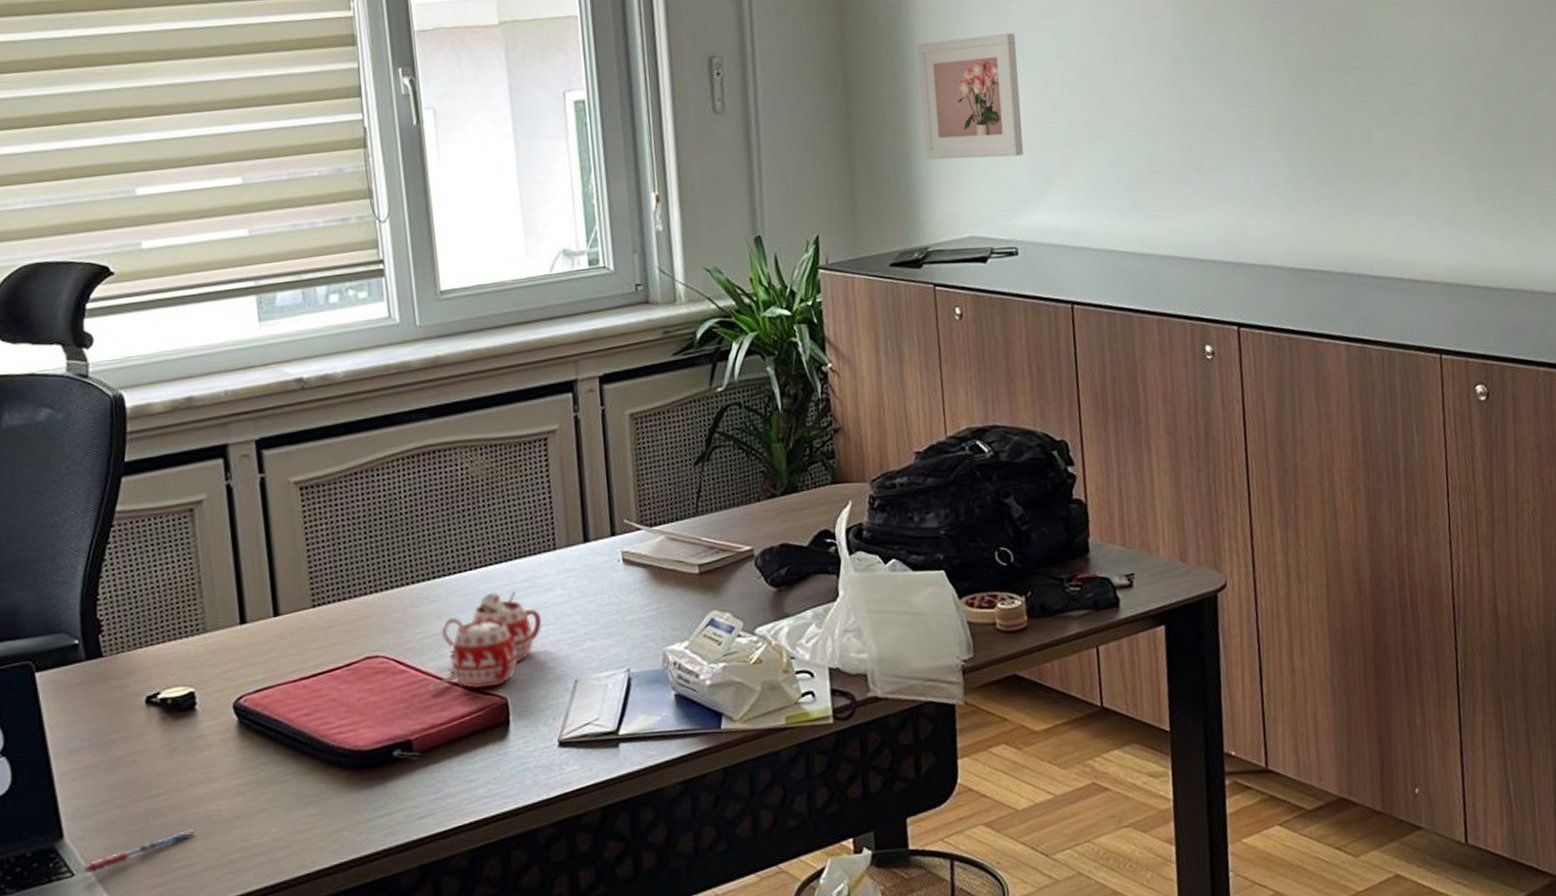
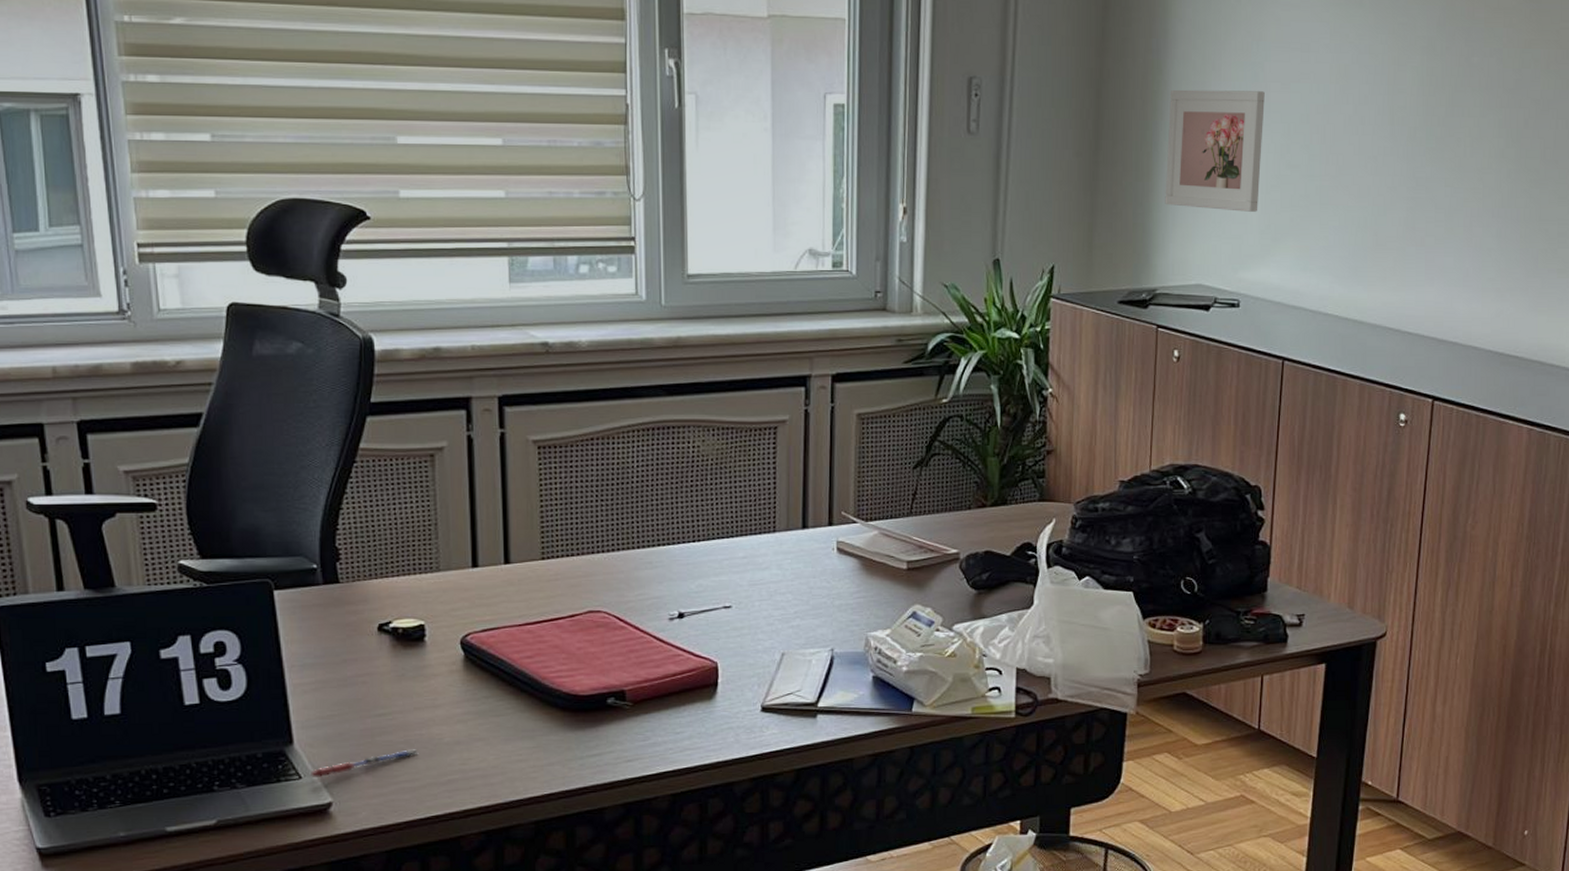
mug: present [427,590,543,691] -> none [644,564,756,652]

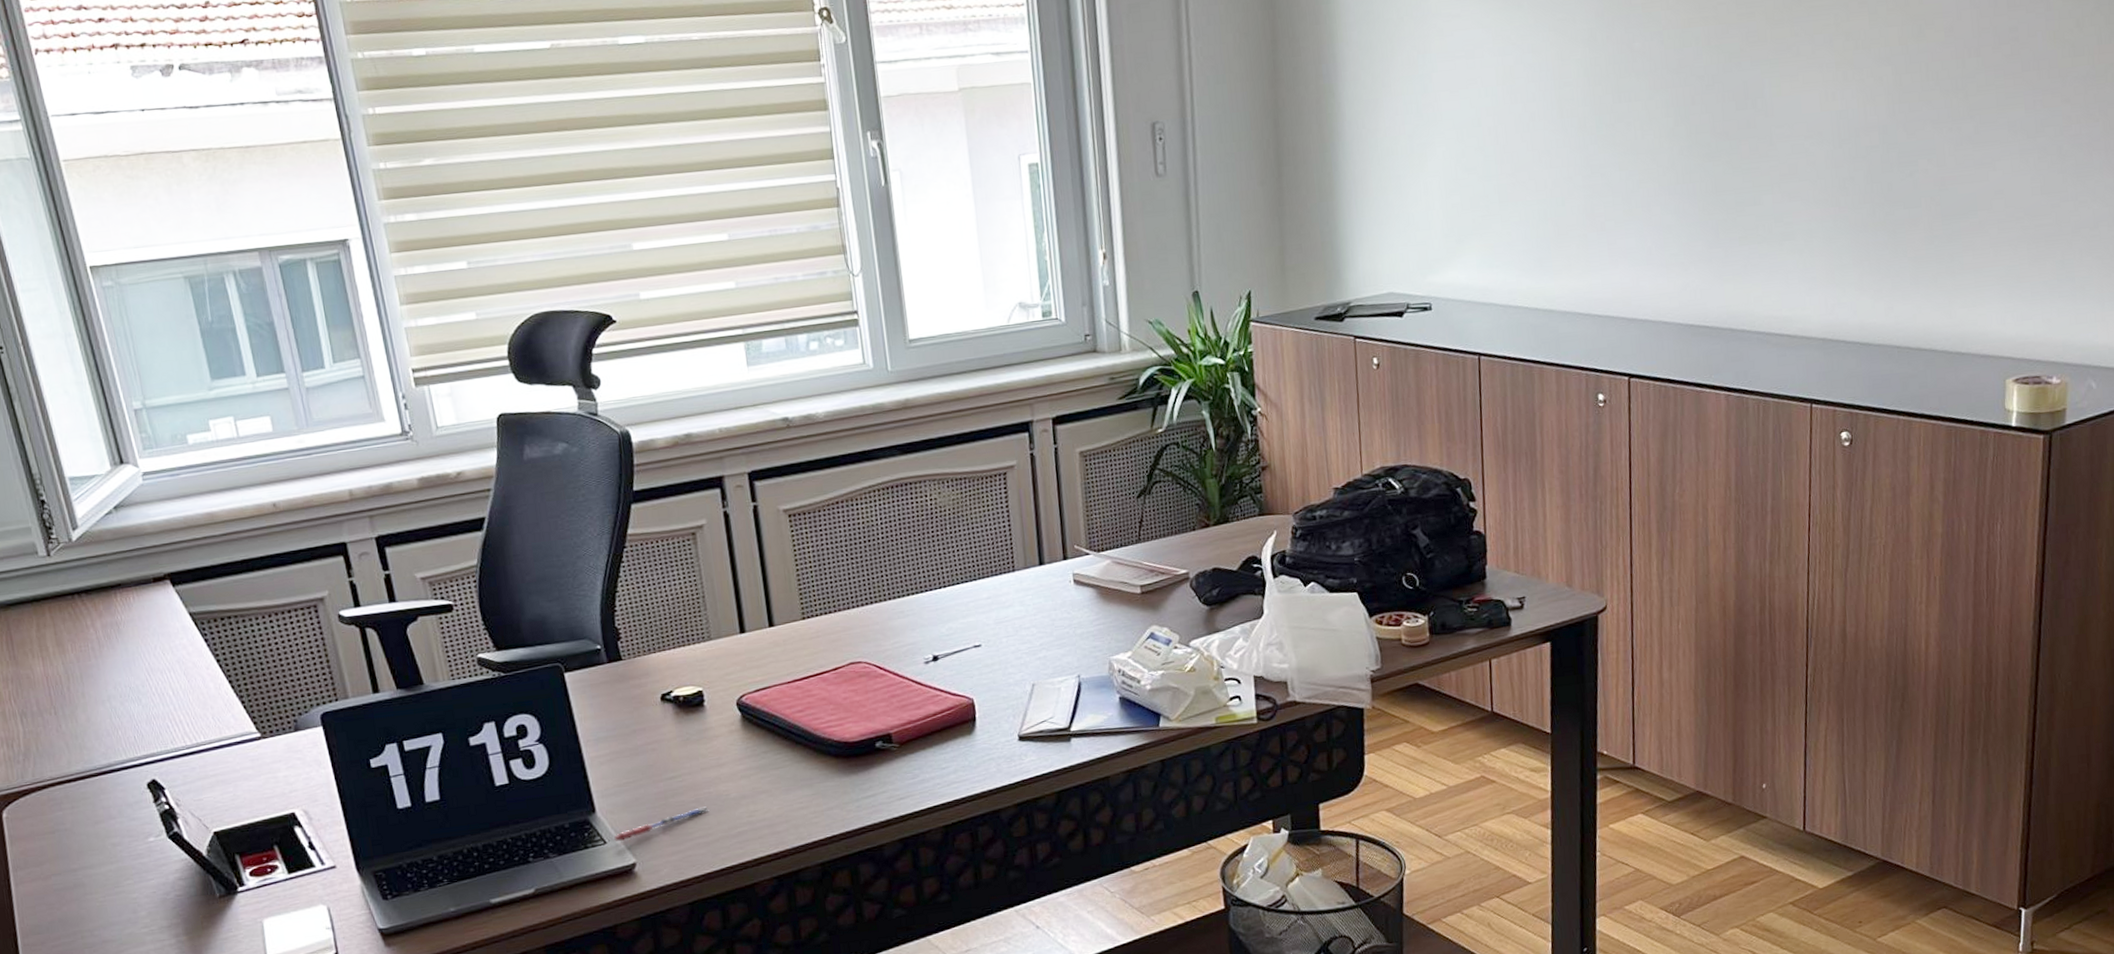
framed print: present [1165,89,1265,212] -> none [1344,101,1440,221]

